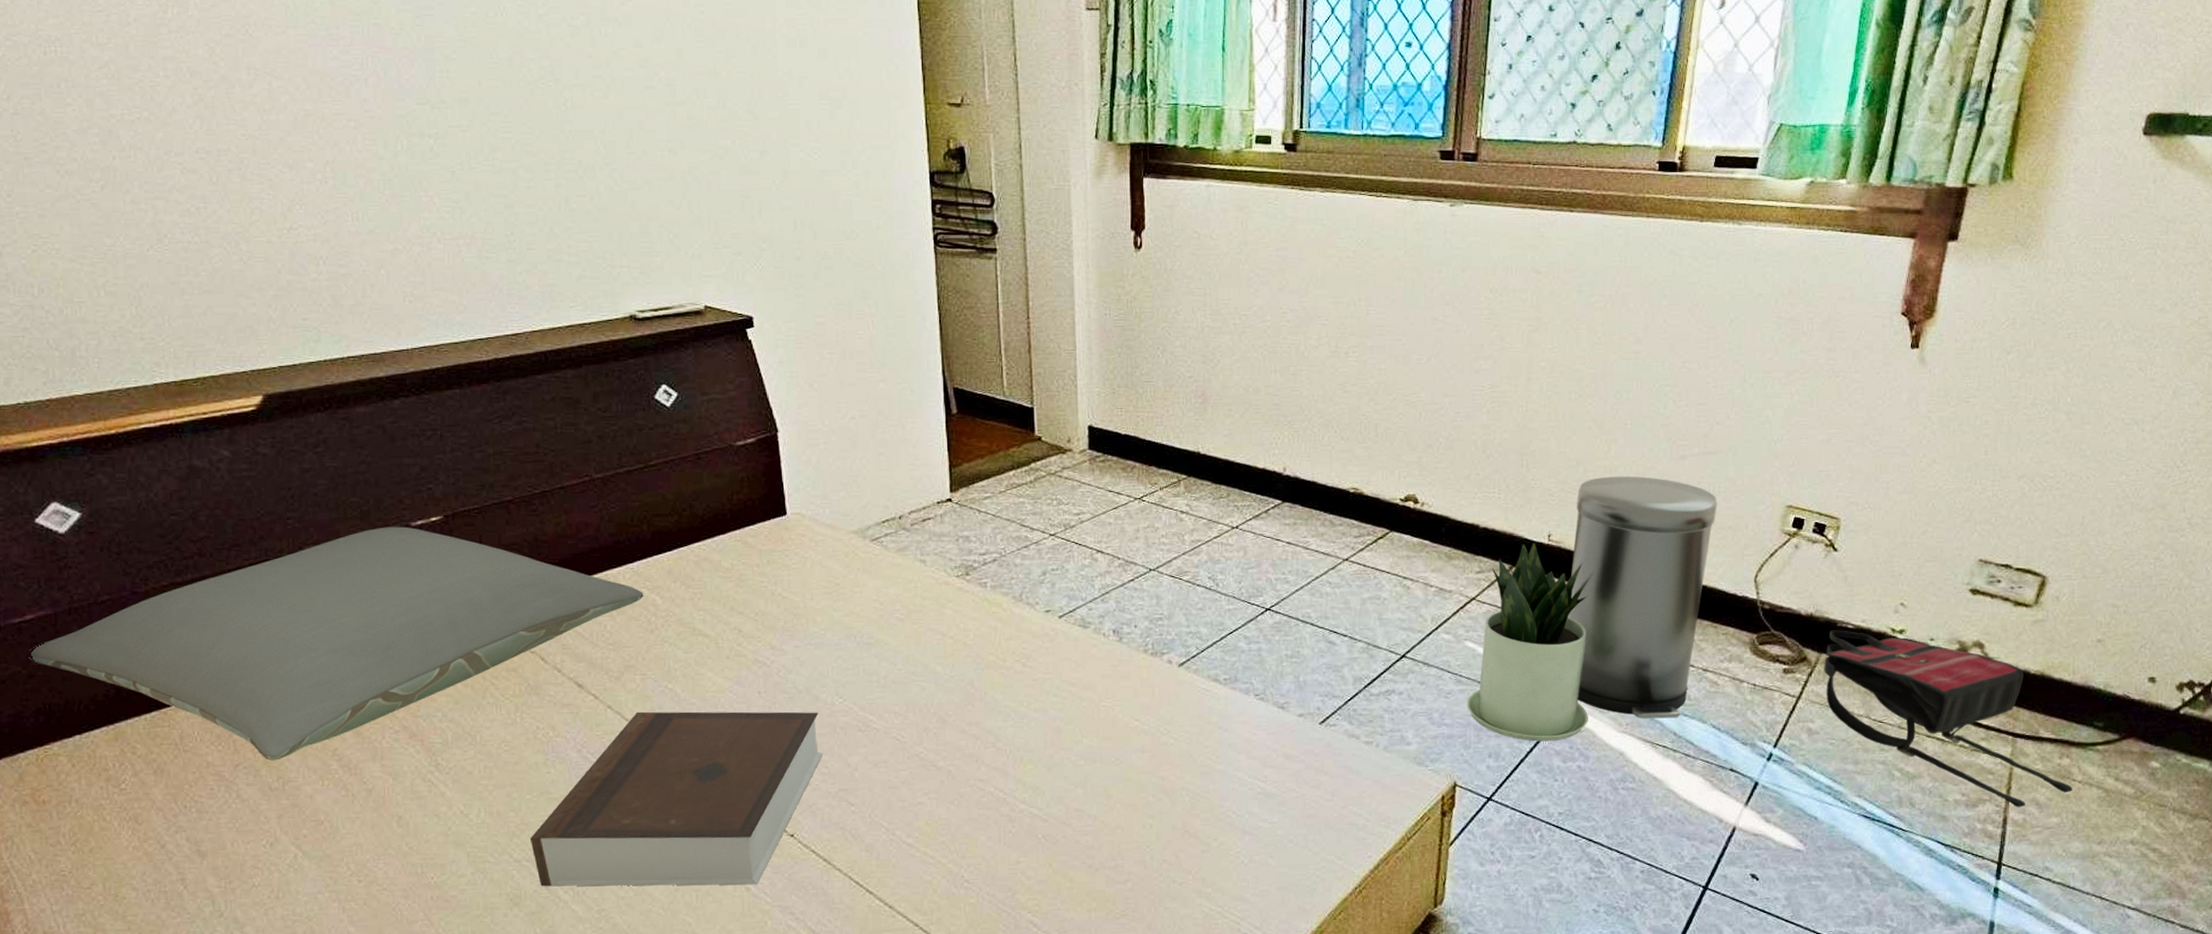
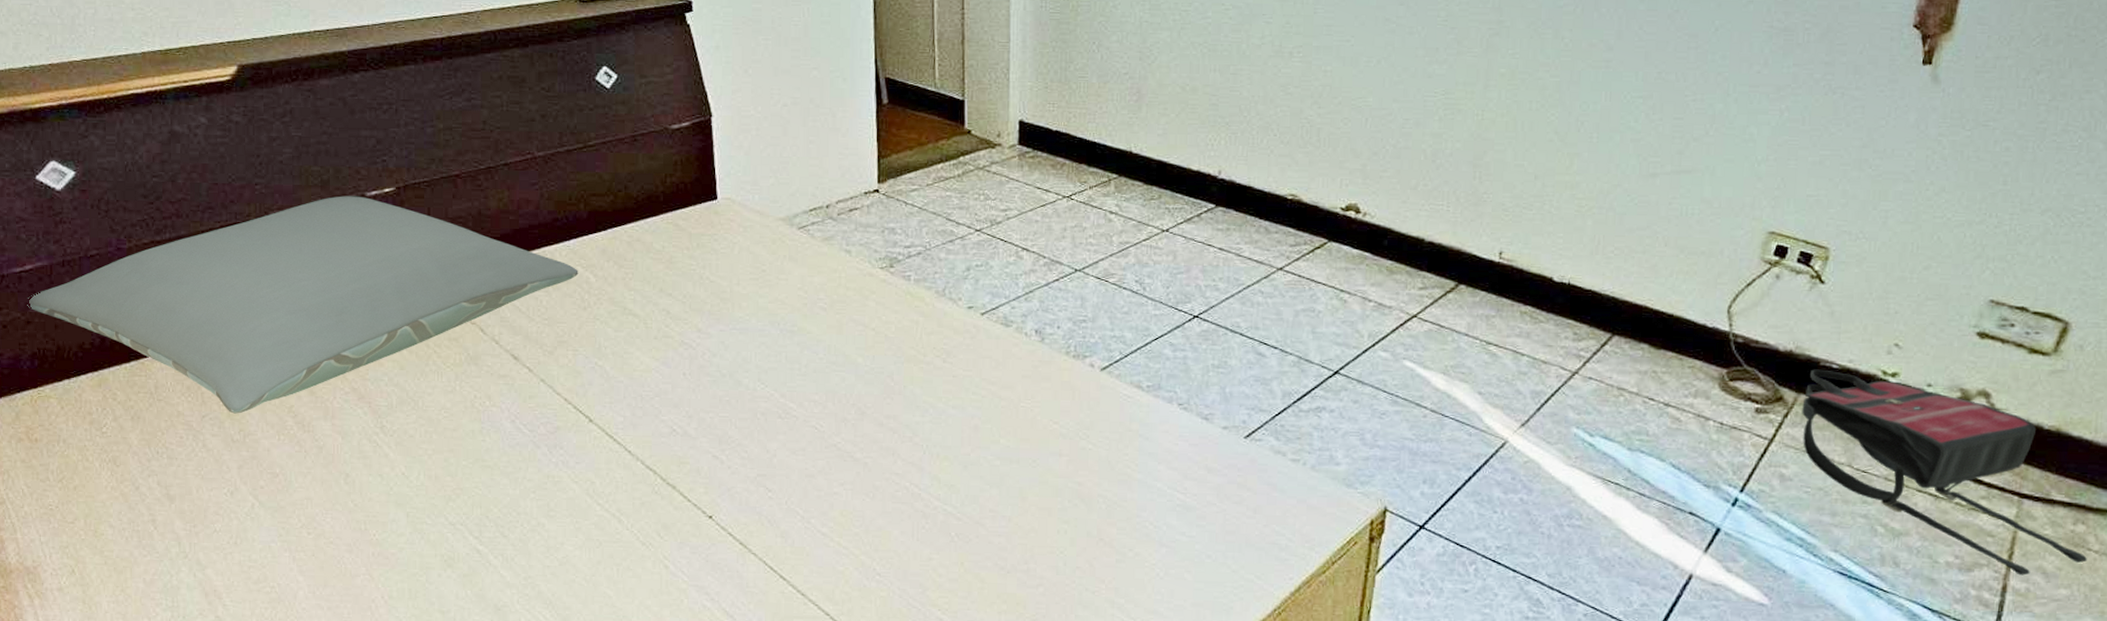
book: present [531,711,824,887] -> none [465,386,744,563]
planter: present [1466,543,1594,742] -> none [1402,260,1549,471]
pedal bin: present [1568,476,1717,719] -> none [1517,192,1690,454]

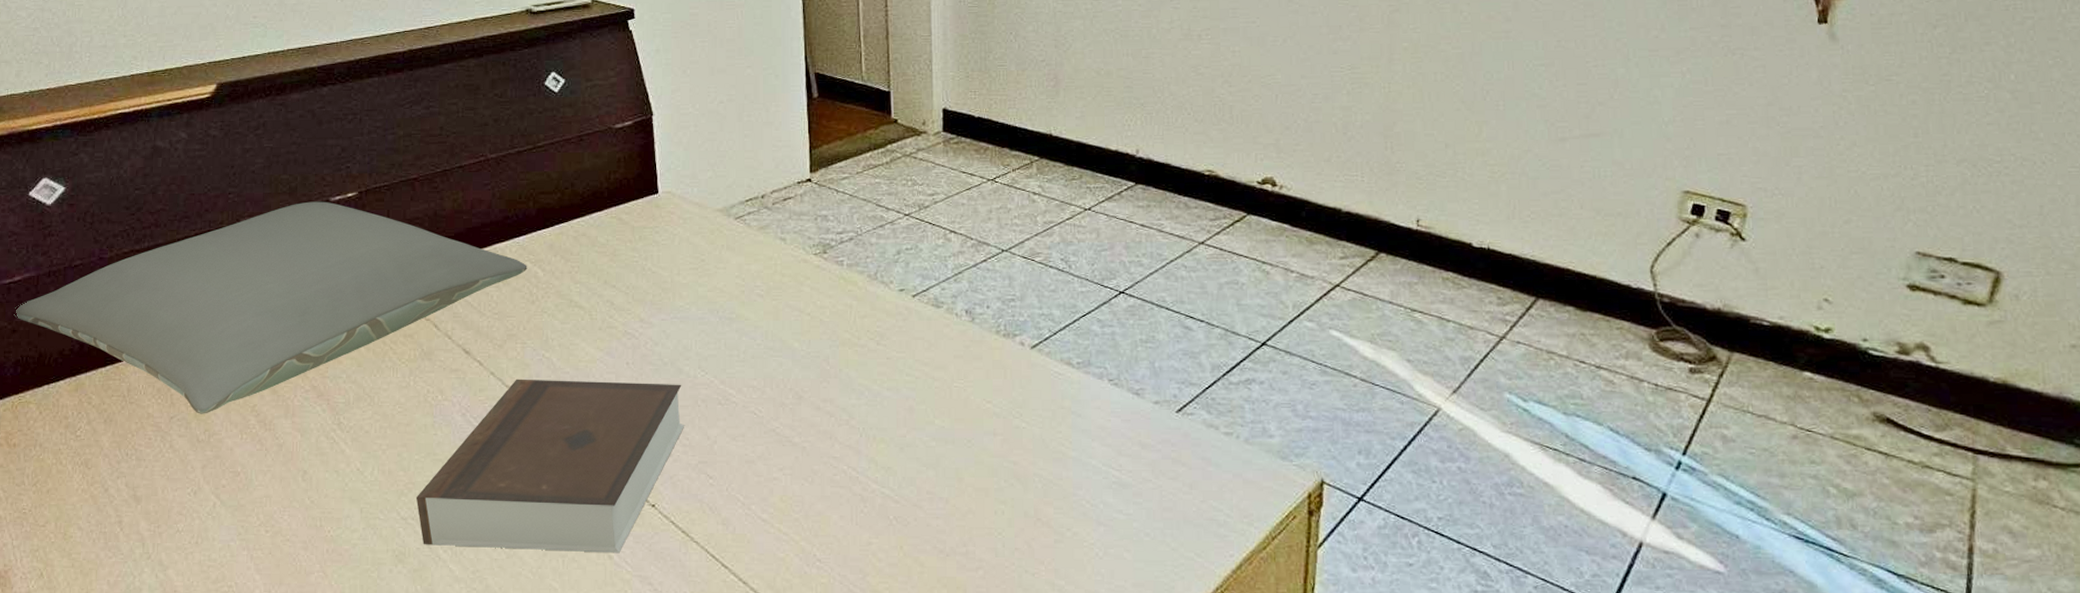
book: none [465,386,744,563] -> present [417,379,685,553]
backpack: present [1802,369,2087,576] -> none [1737,327,2054,536]

